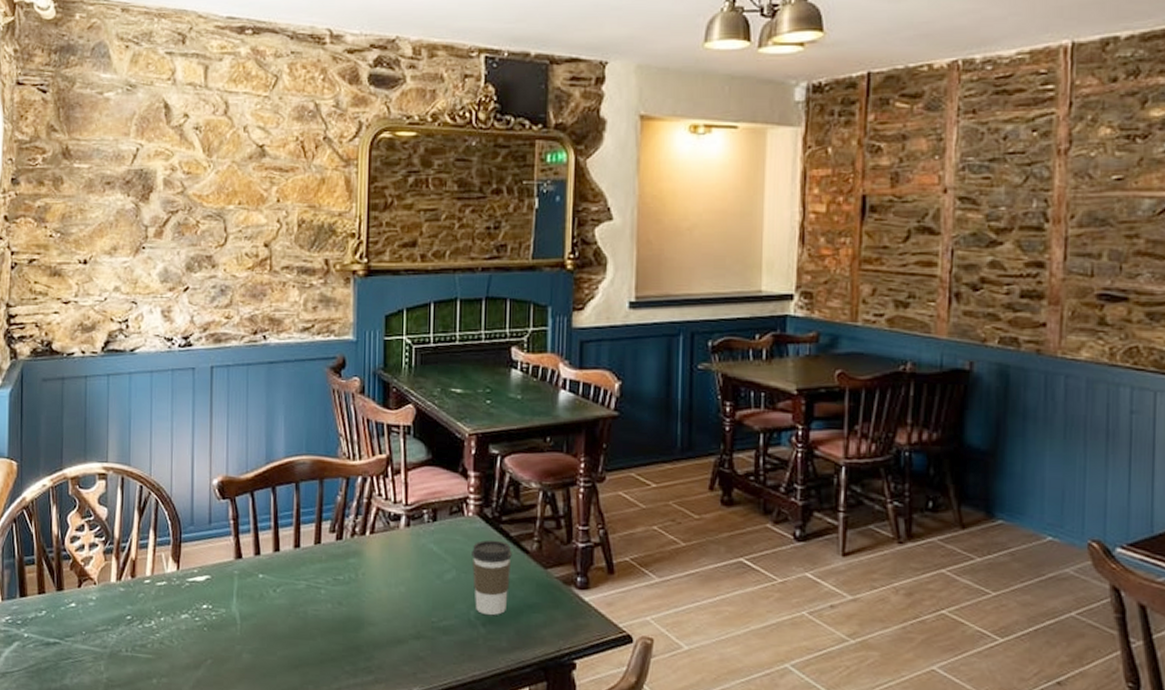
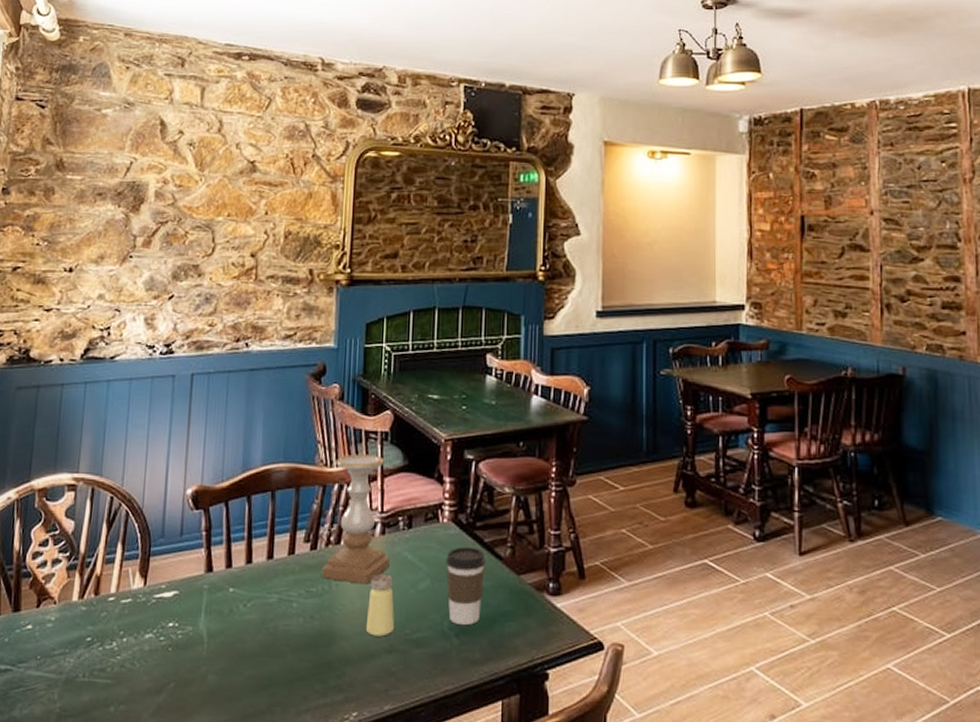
candle holder: none [348,447,415,574] -> present [322,454,390,585]
saltshaker: none [392,564,422,624] -> present [365,573,395,637]

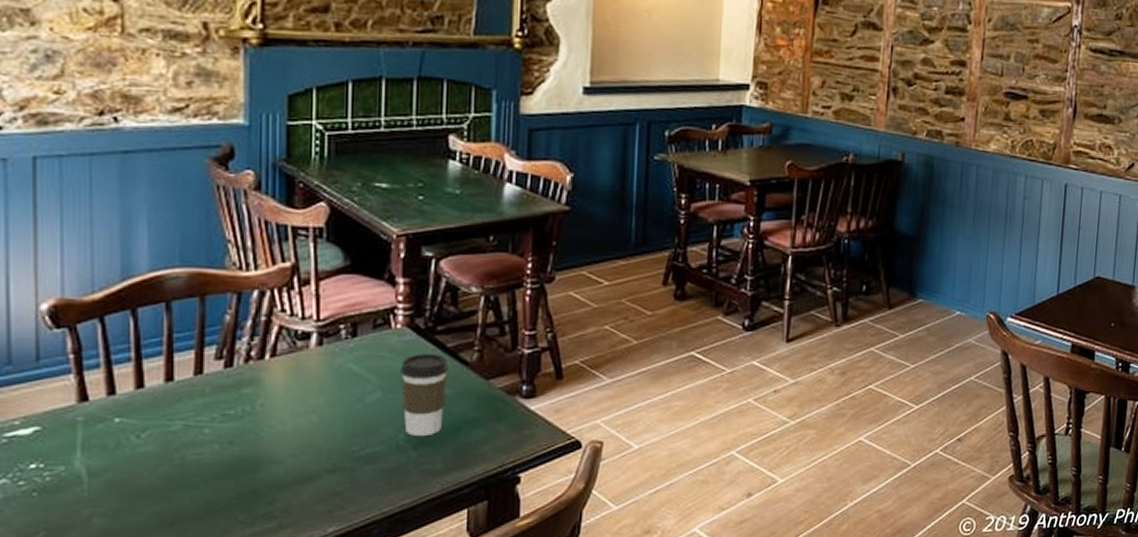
candle holder: present [322,454,390,585] -> none [241,254,330,402]
saltshaker: present [365,573,395,637] -> none [301,388,339,457]

